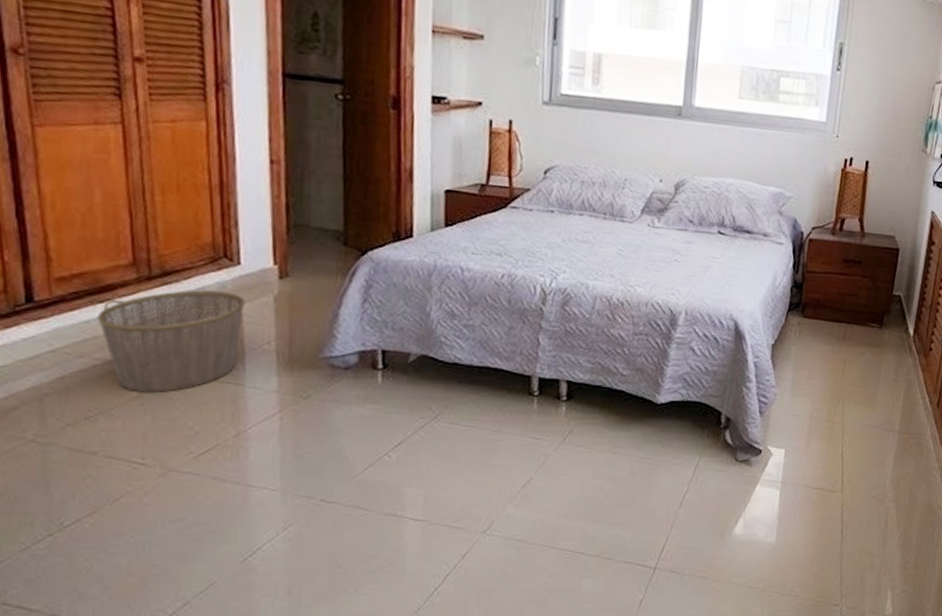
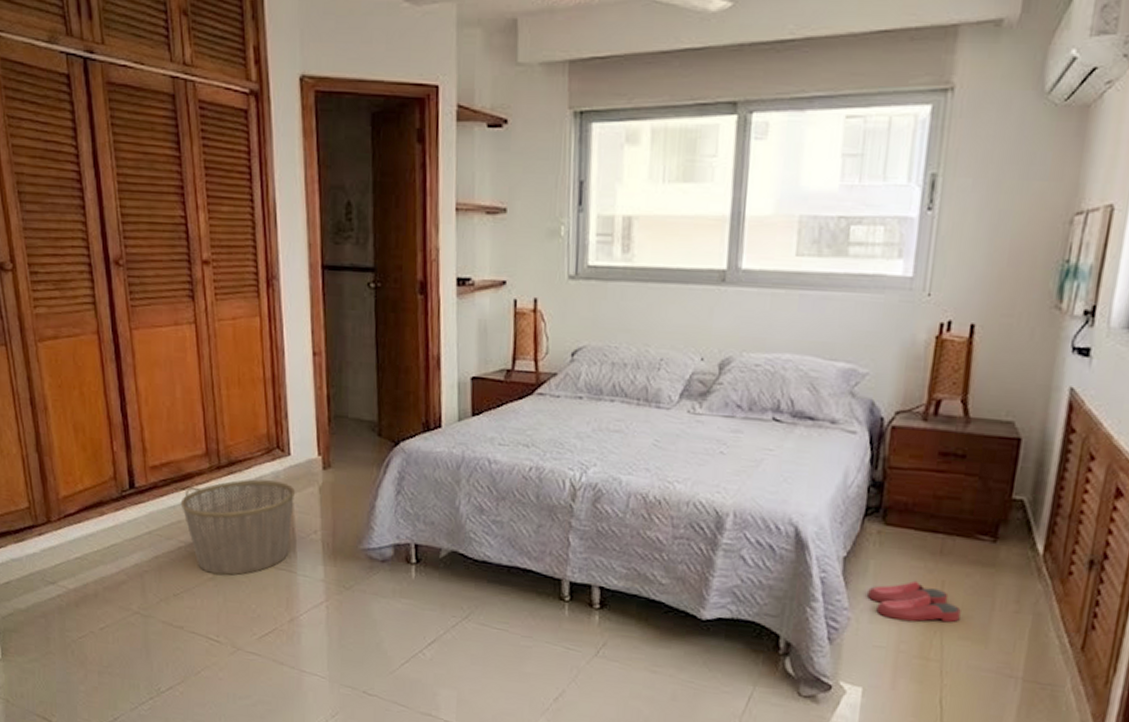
slippers: none [790,361,857,394] -> present [867,580,961,623]

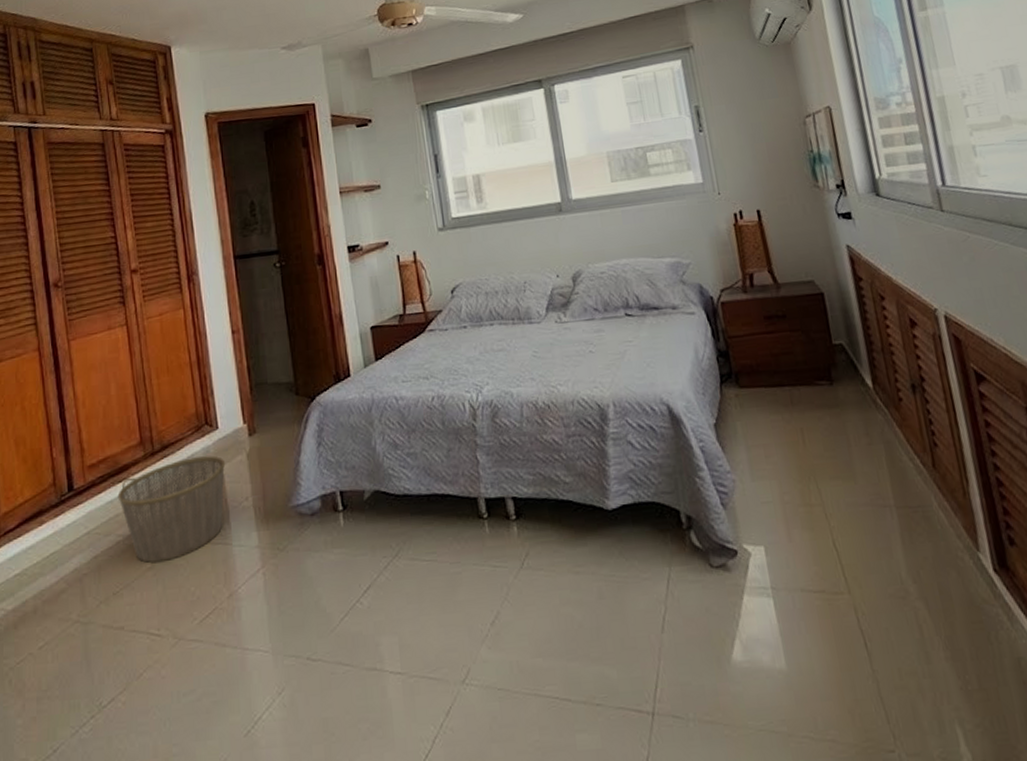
slippers: present [867,580,961,623] -> none [742,433,826,473]

